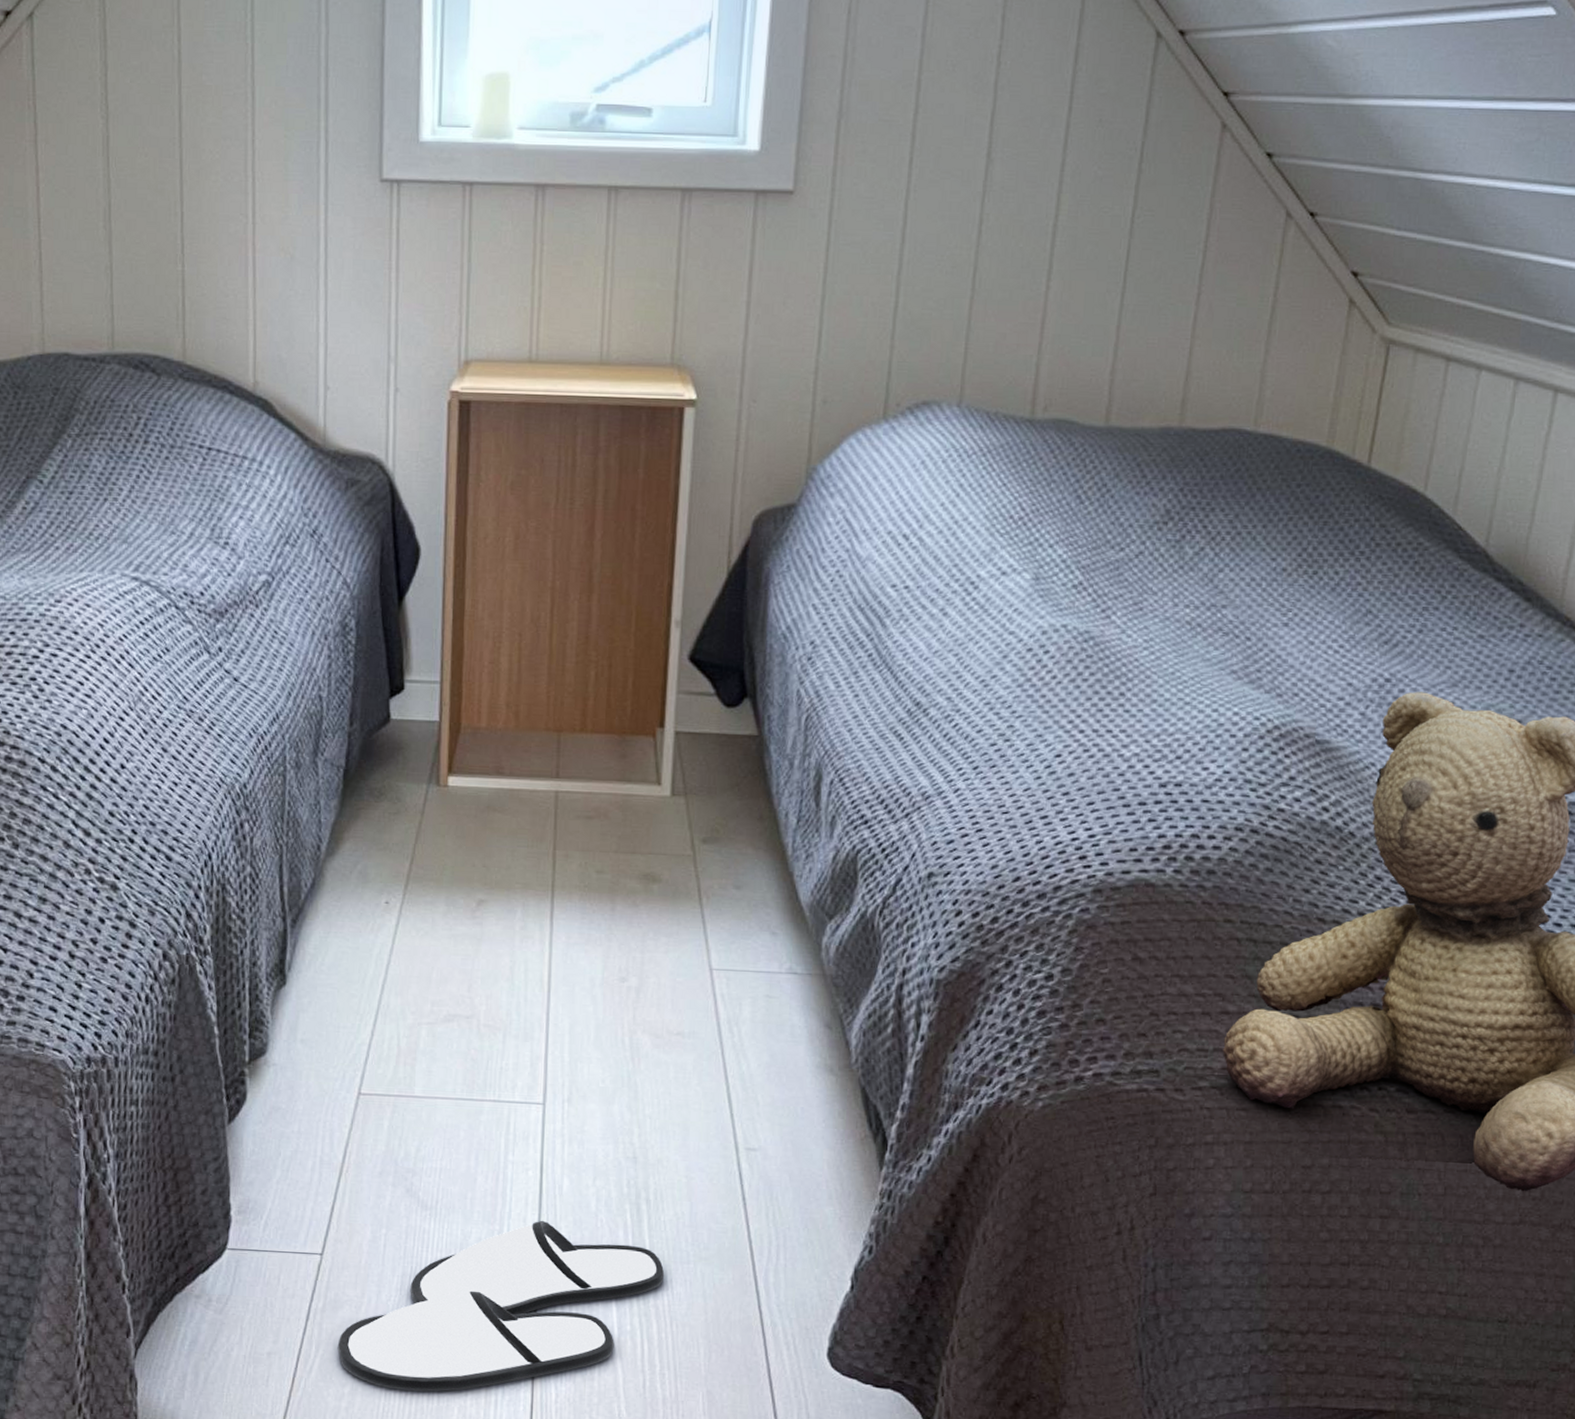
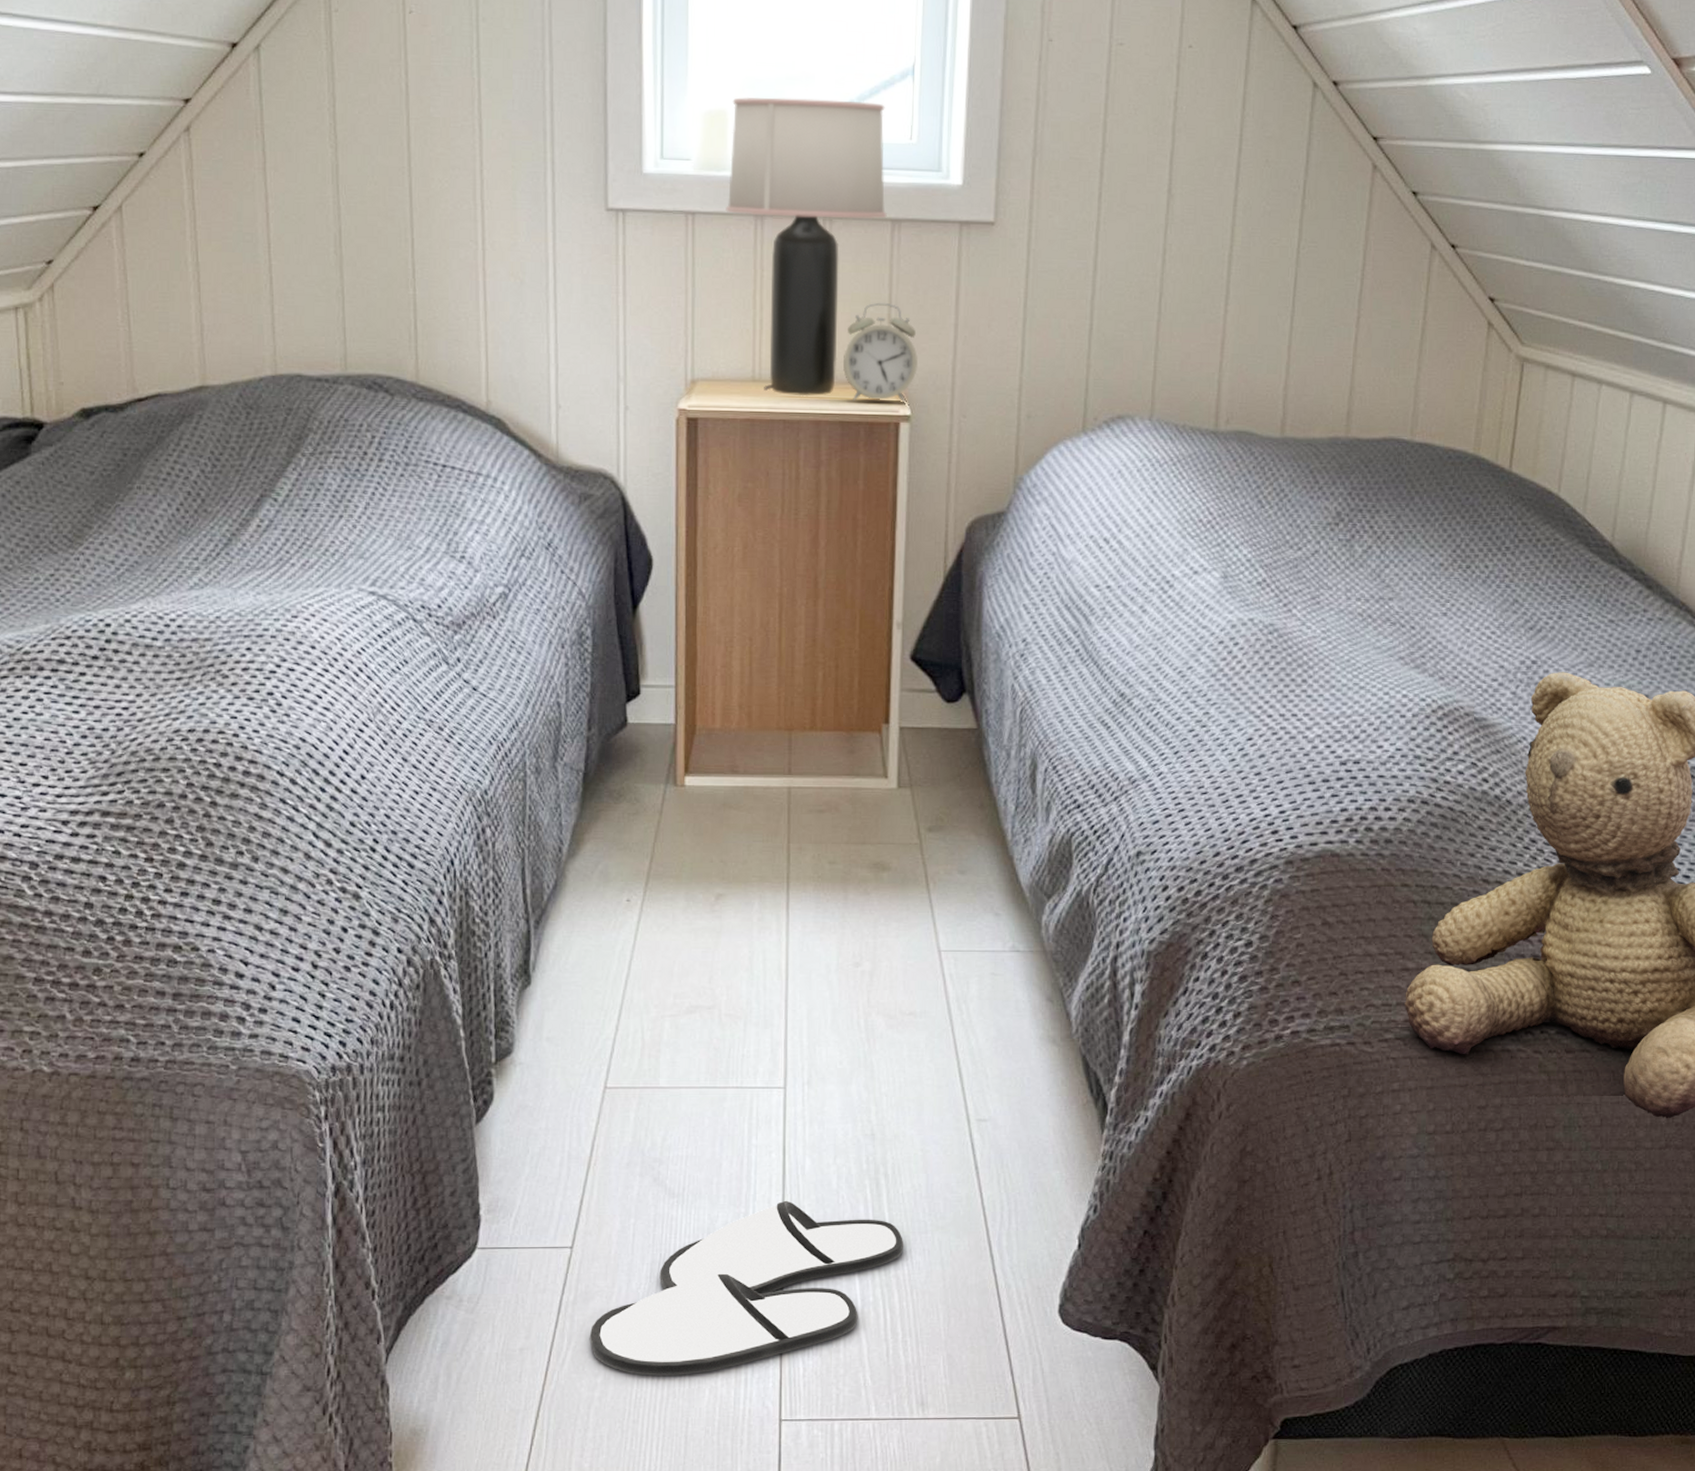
table lamp: none [505,58,678,379] -> present [726,96,887,397]
alarm clock: none [626,278,706,386] -> present [843,302,918,403]

